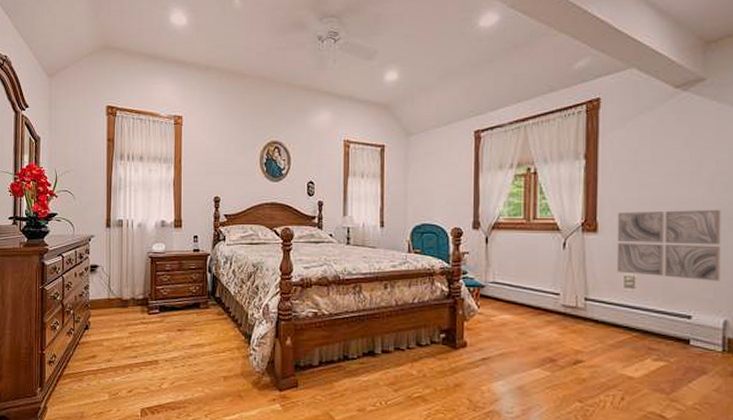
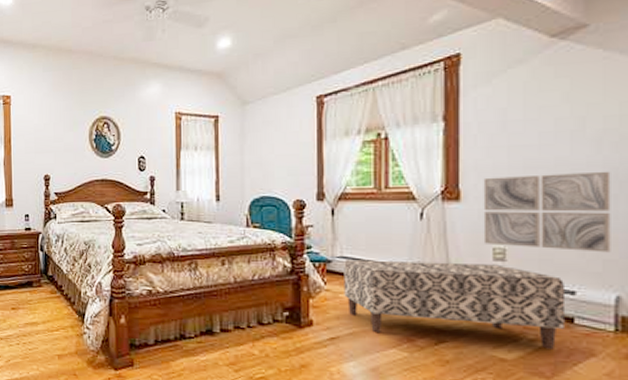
bench: none [495,285,684,368] -> present [344,260,566,349]

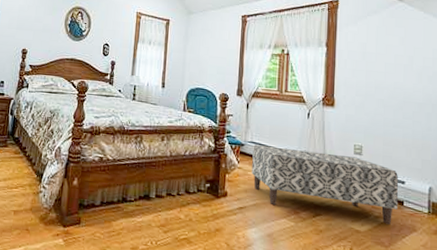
wall art: present [483,171,611,253] -> none [348,91,427,155]

